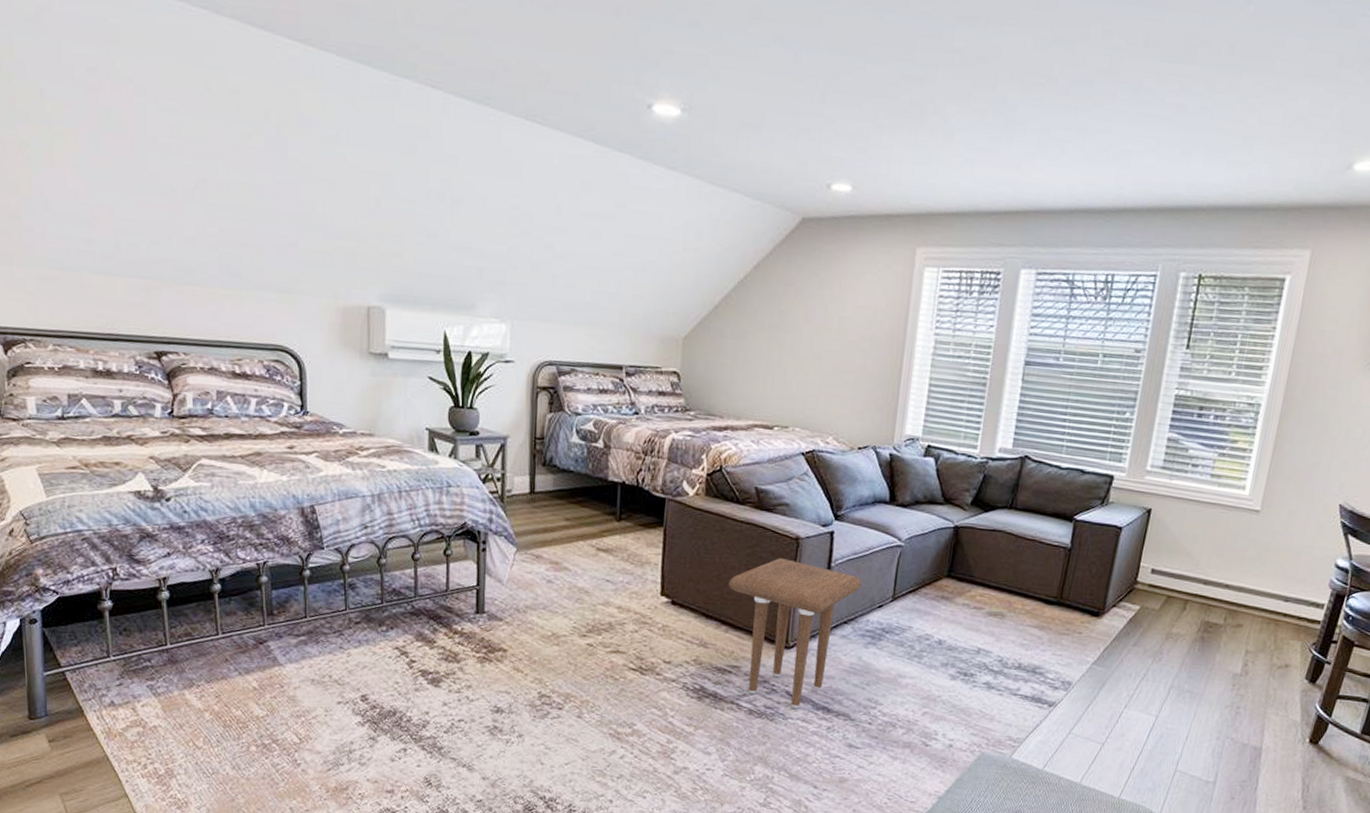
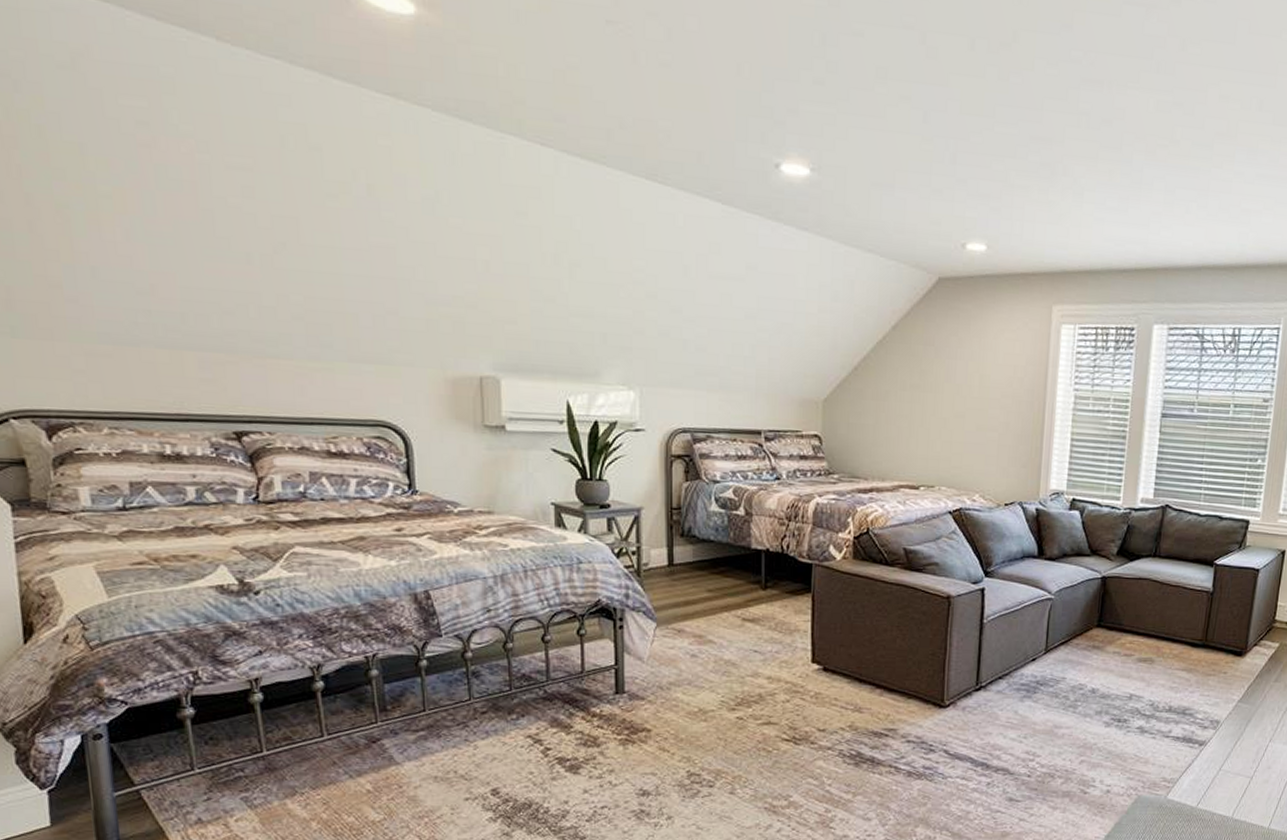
side table: present [729,558,862,709] -> none [881,618,1015,767]

